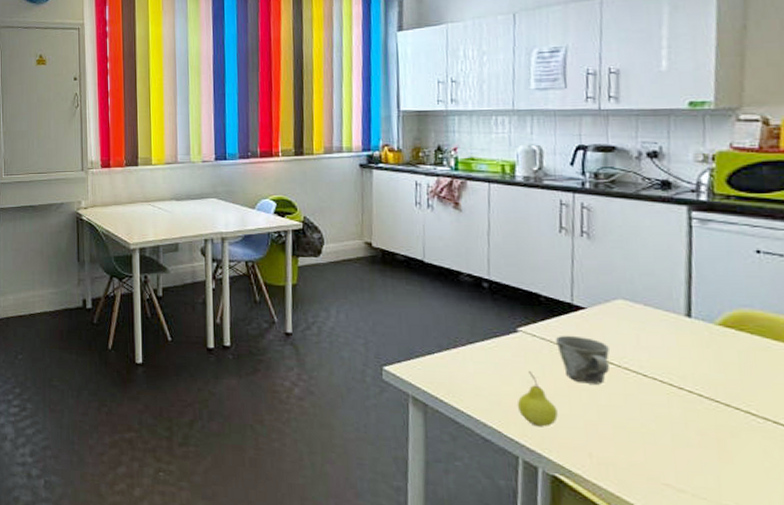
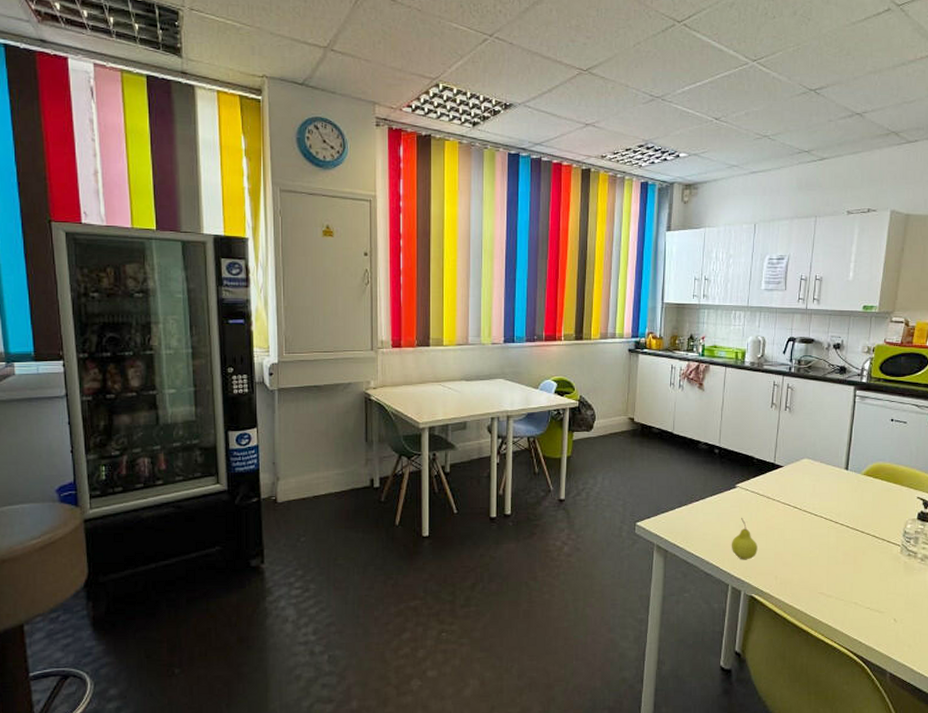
mug: present [555,335,610,384] -> none [761,488,795,524]

